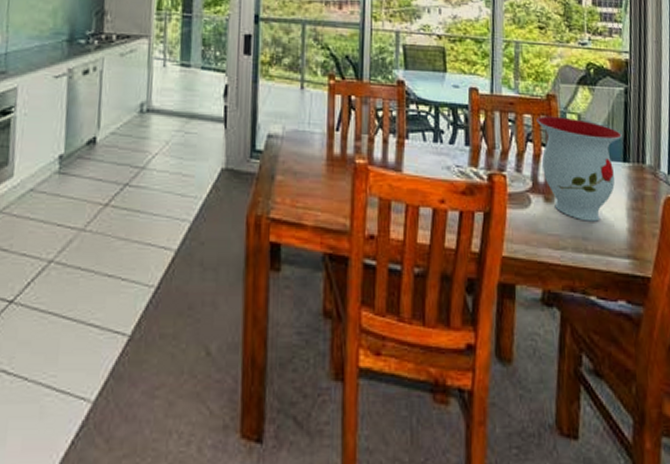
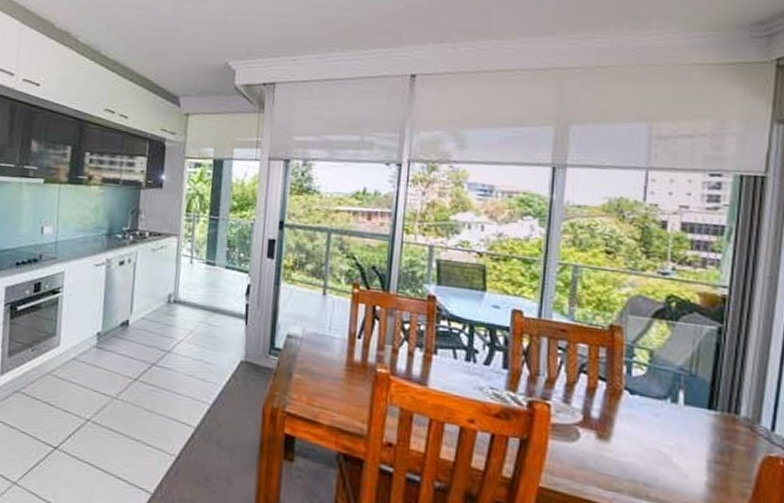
vase: present [536,116,622,222] -> none [594,347,708,469]

